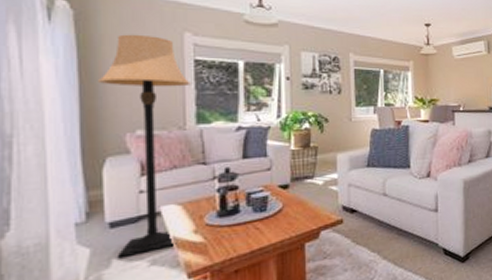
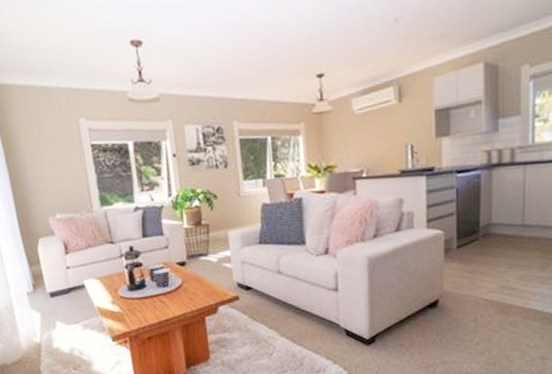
lamp: present [98,34,191,259] -> none [22,124,101,322]

